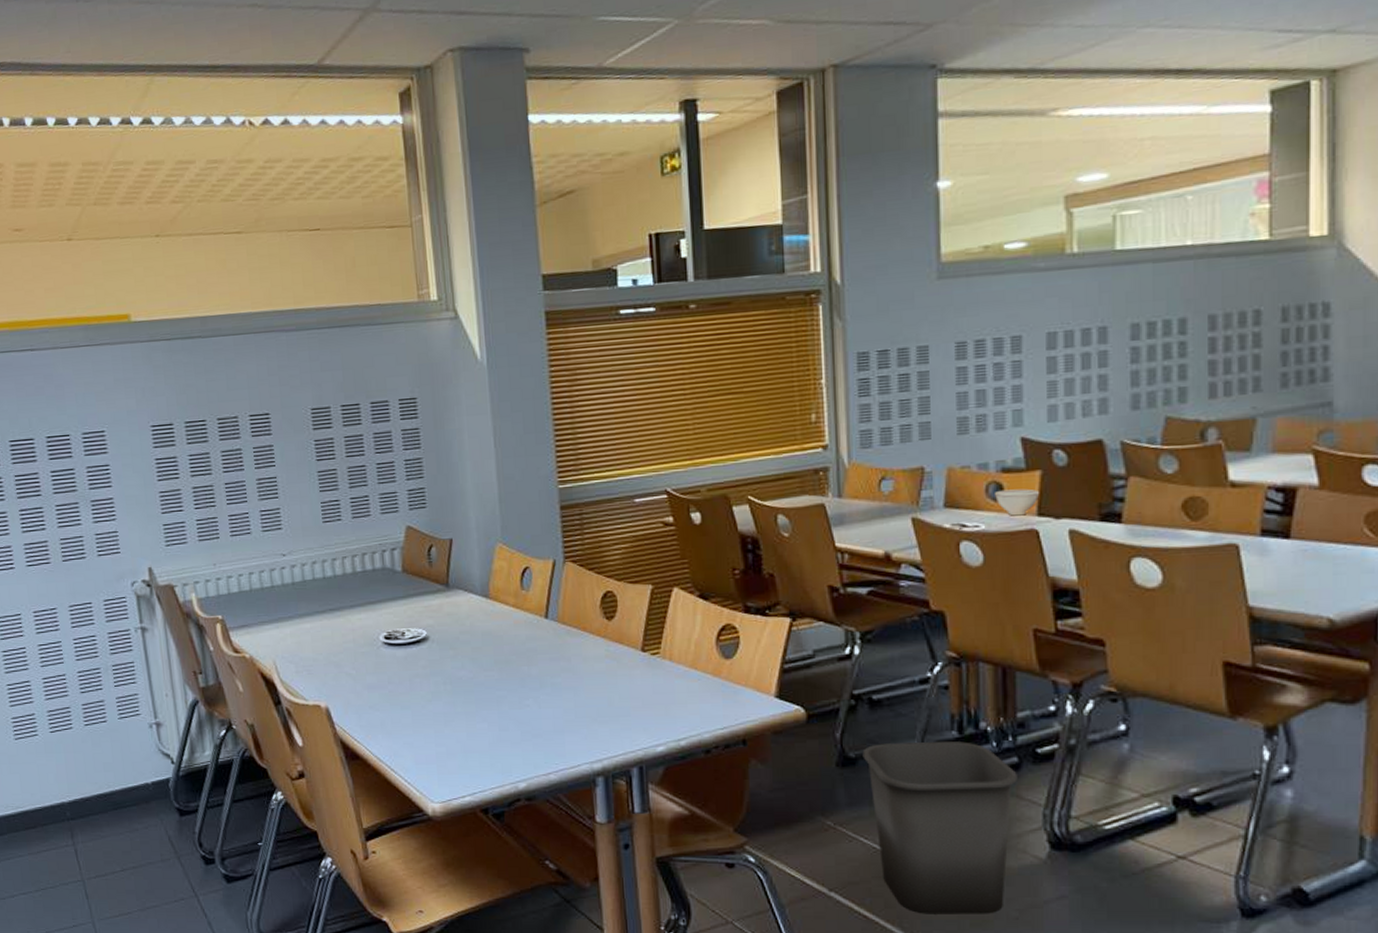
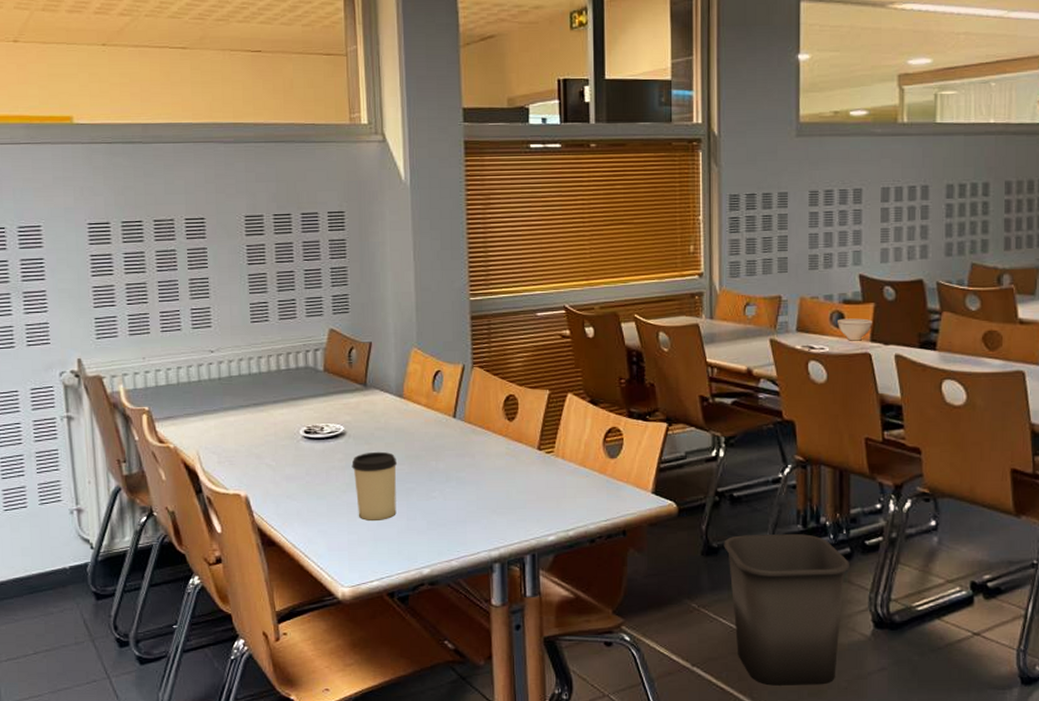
cup: none [436,657,487,732] -> present [351,451,398,521]

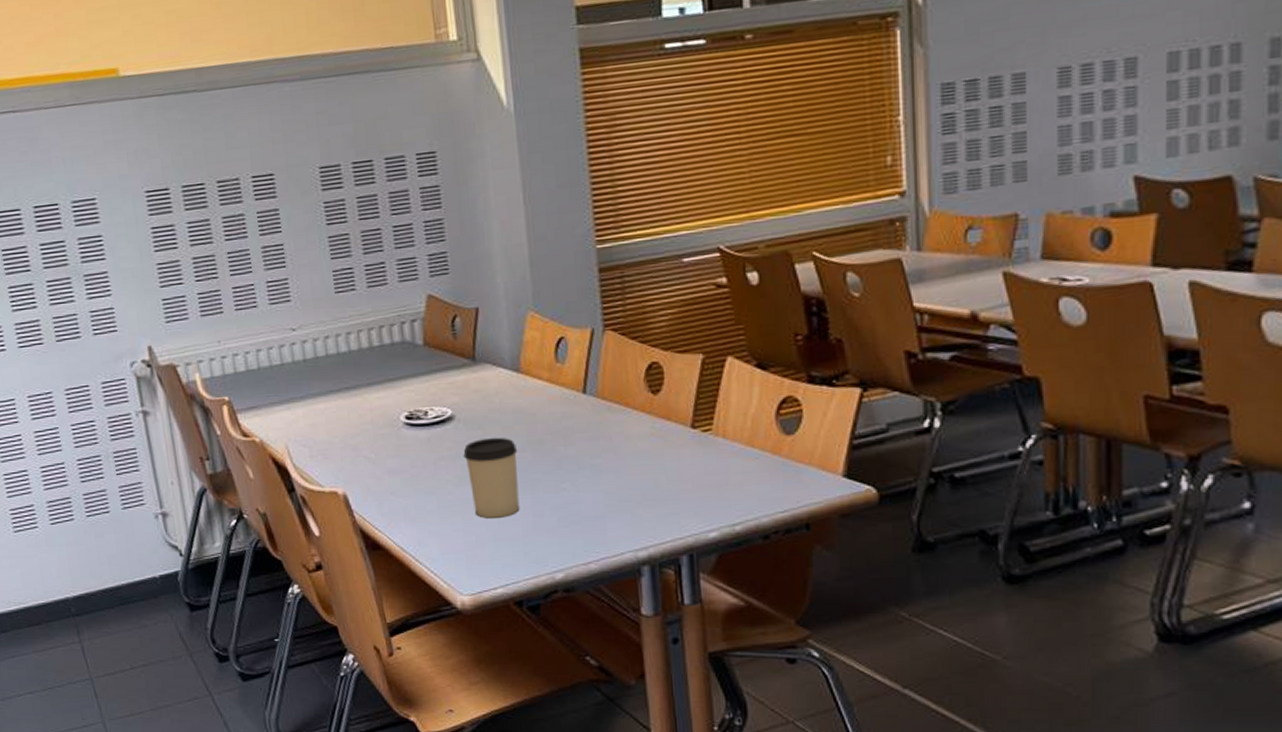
waste bin: present [724,534,849,686] -> none [942,523,1121,713]
bowl: present [836,318,872,341] -> none [1100,235,1154,268]

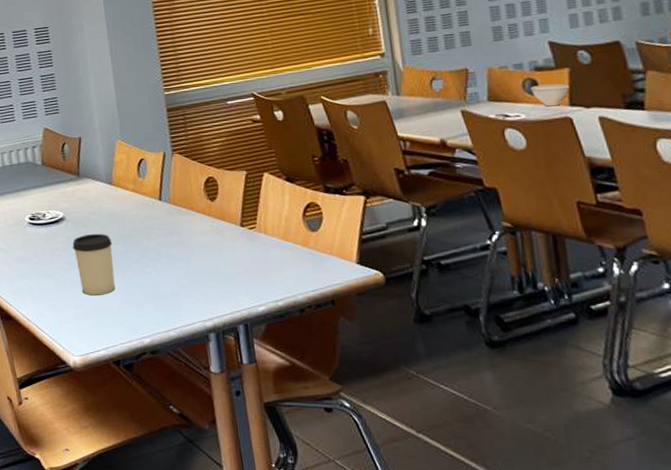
bowl: none [1100,235,1154,268] -> present [530,83,569,107]

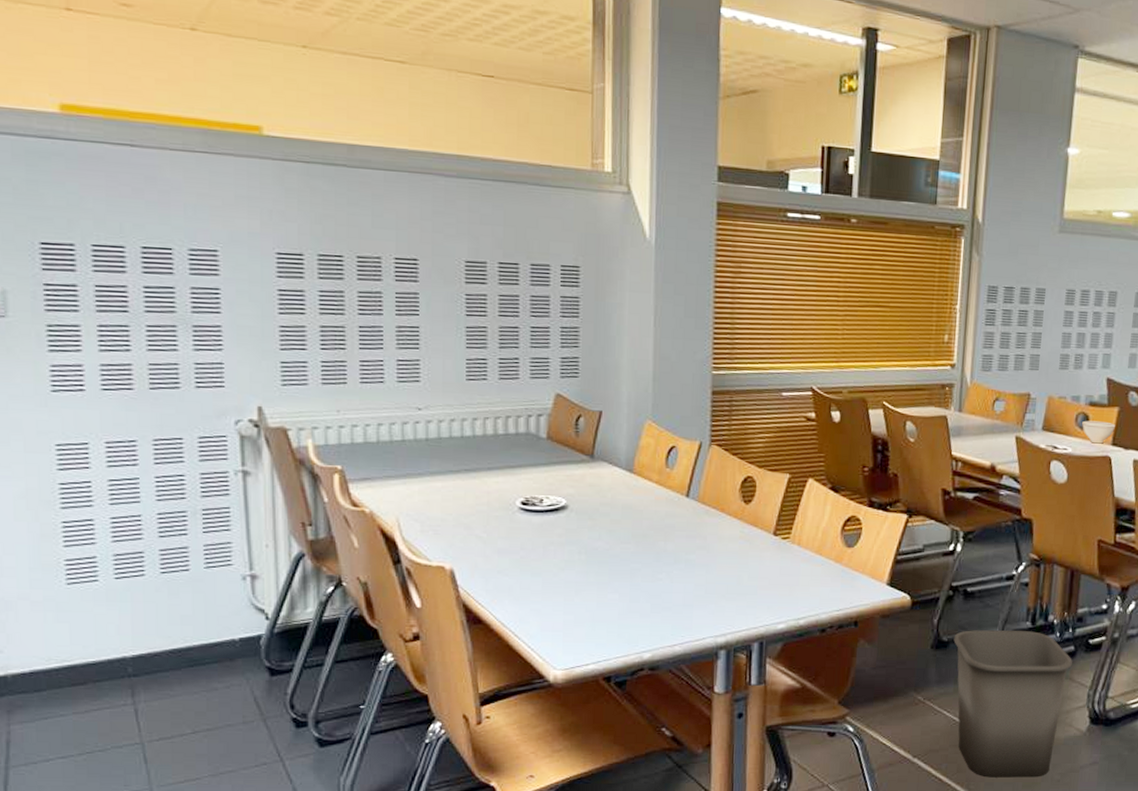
cup: present [72,233,116,296] -> none [572,528,623,601]
waste bin: none [436,300,576,454] -> present [953,630,1072,778]

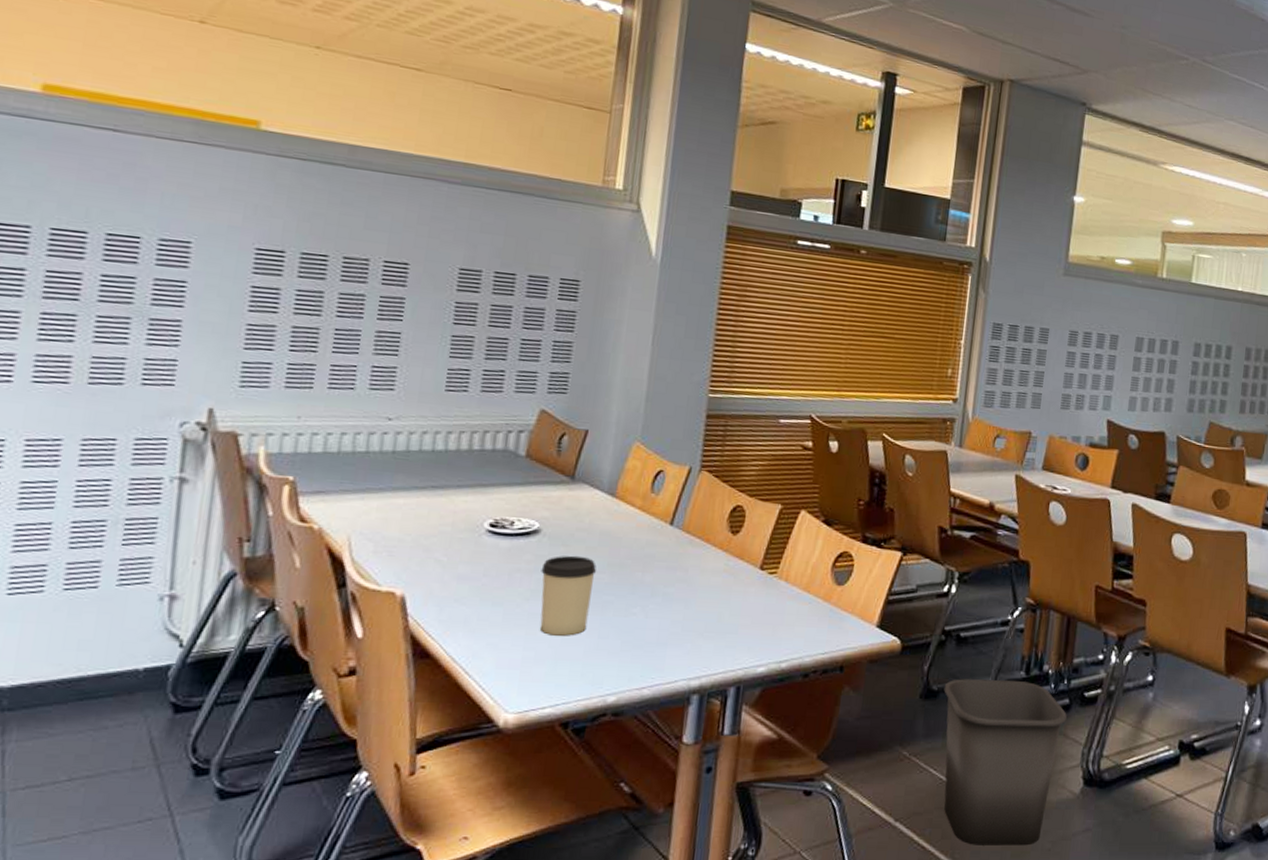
cup: none [572,528,623,601] -> present [540,555,597,636]
bowl: present [1081,420,1115,444] -> none [1081,461,1114,486]

